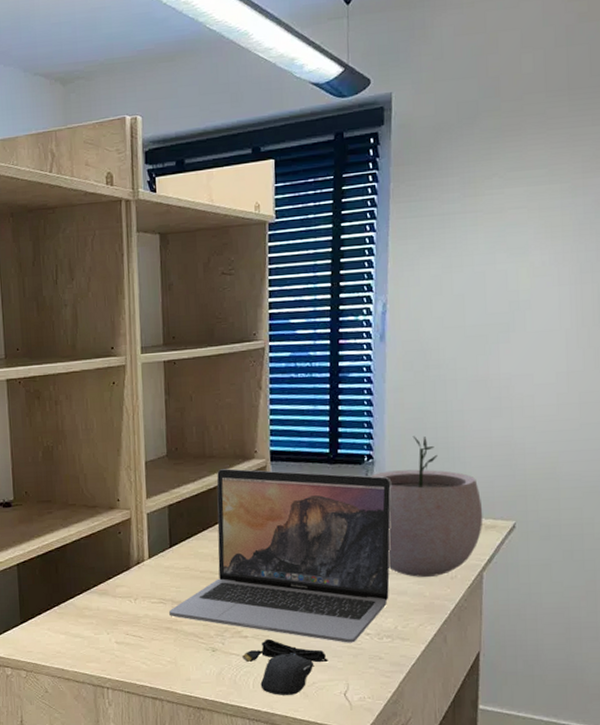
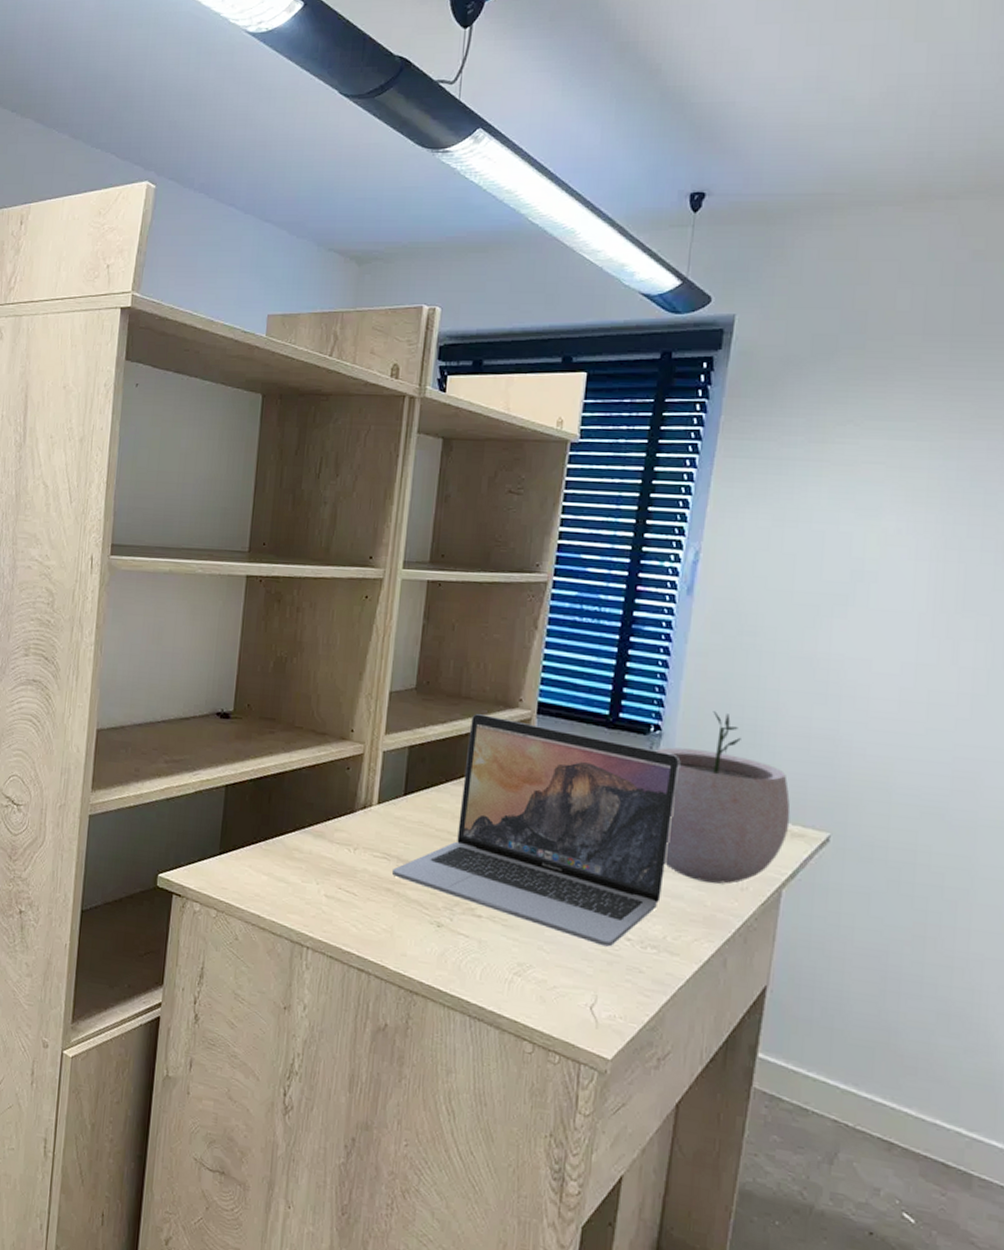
computer mouse: present [242,638,328,695] -> none [472,923,576,997]

